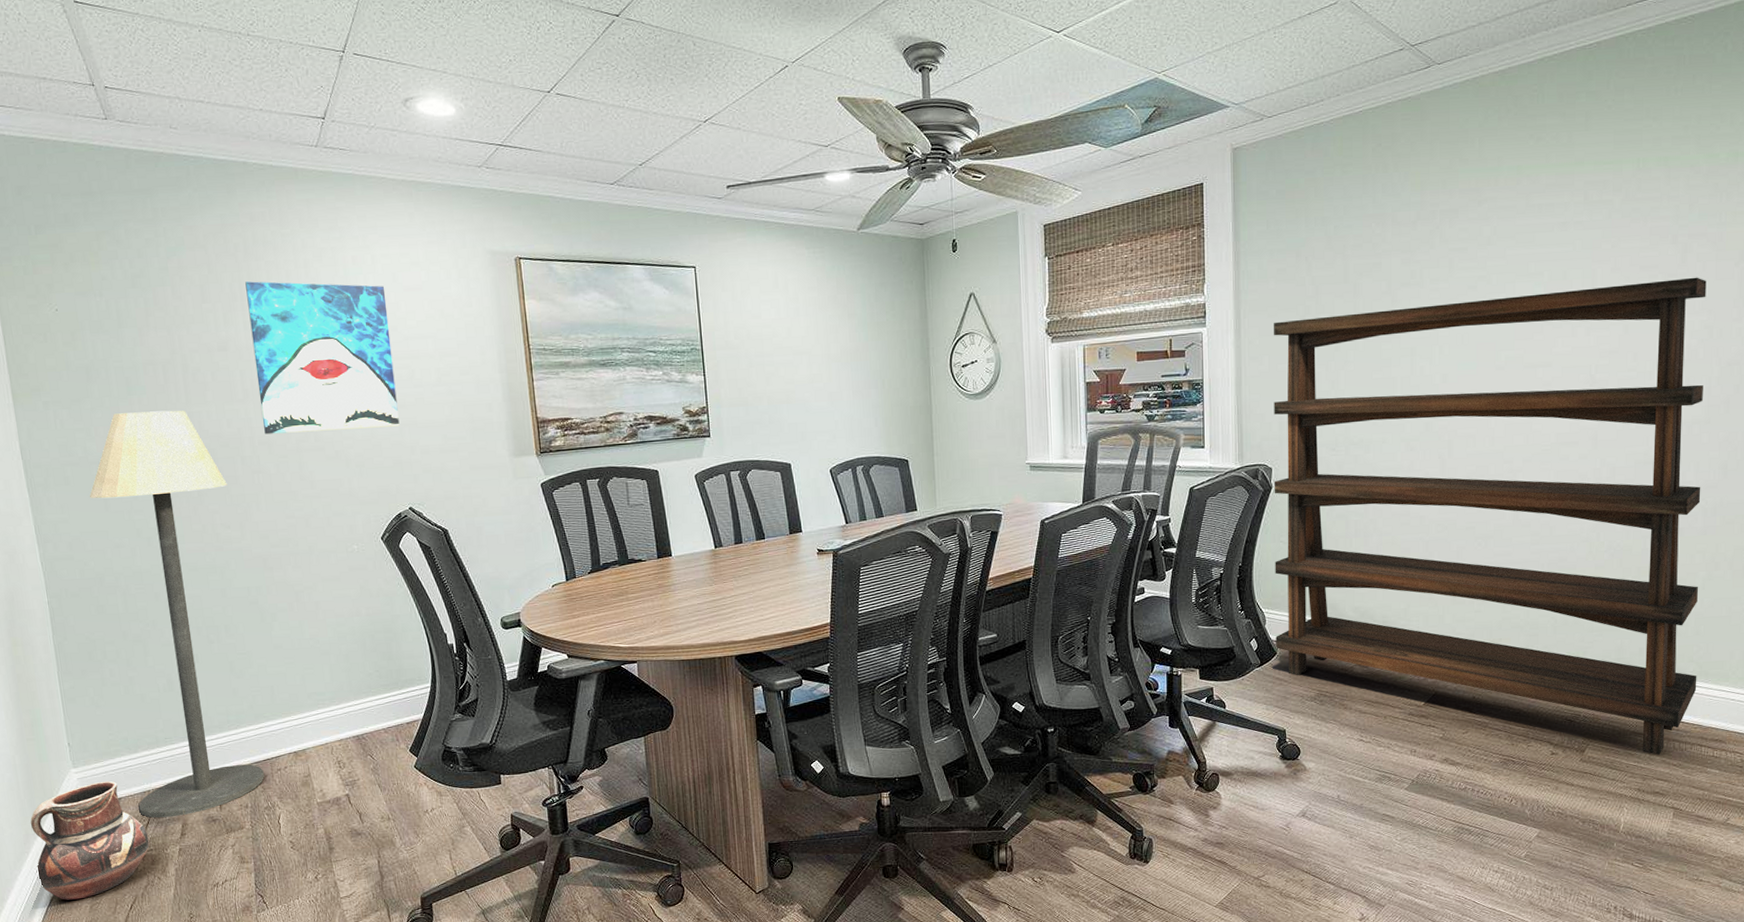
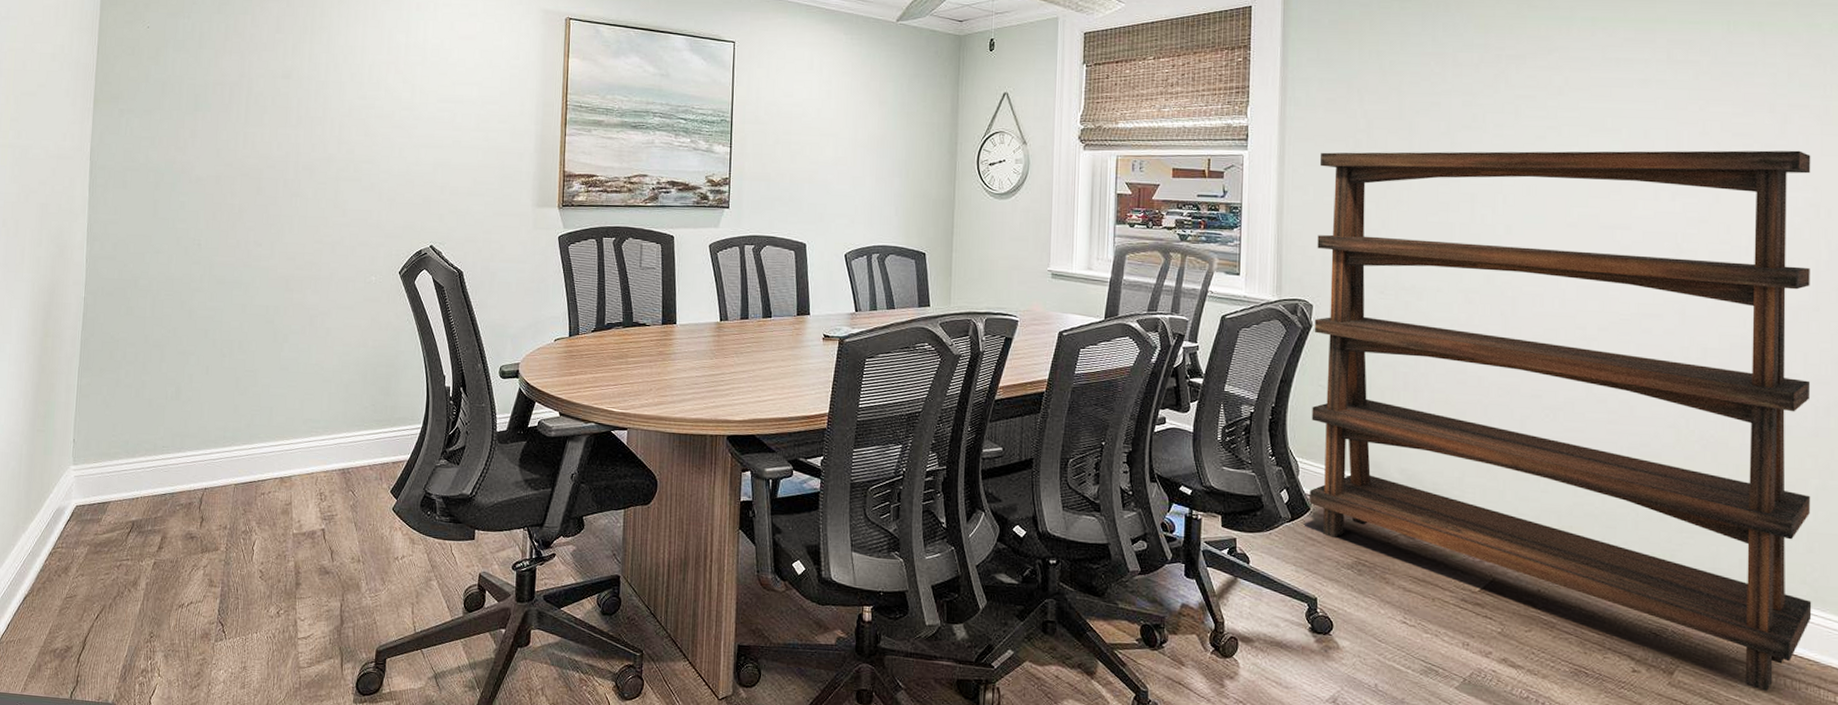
ceramic pot: present [30,781,150,900] -> none [17,482,128,601]
floor lamp: present [89,410,264,818] -> none [124,126,267,529]
wall art: present [245,281,400,434] -> none [310,17,442,166]

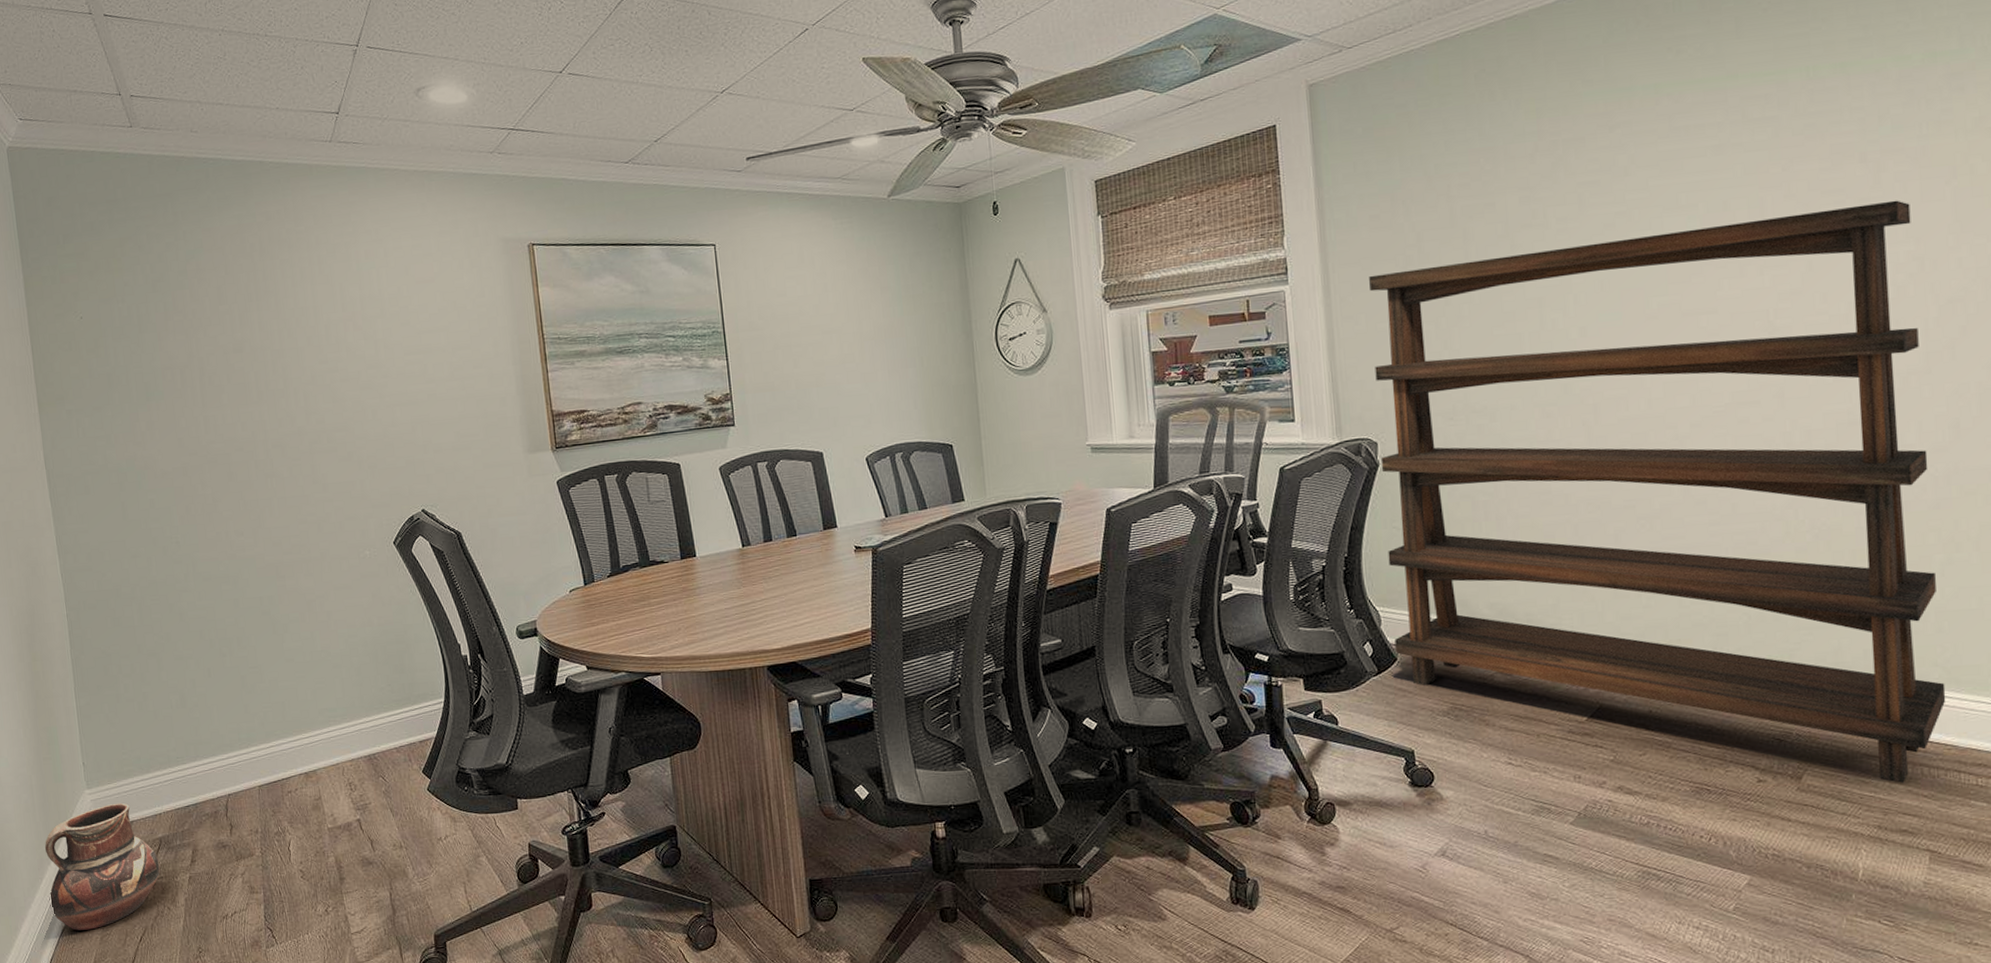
ceramic pot: none [17,482,128,601] -> present [44,802,160,931]

